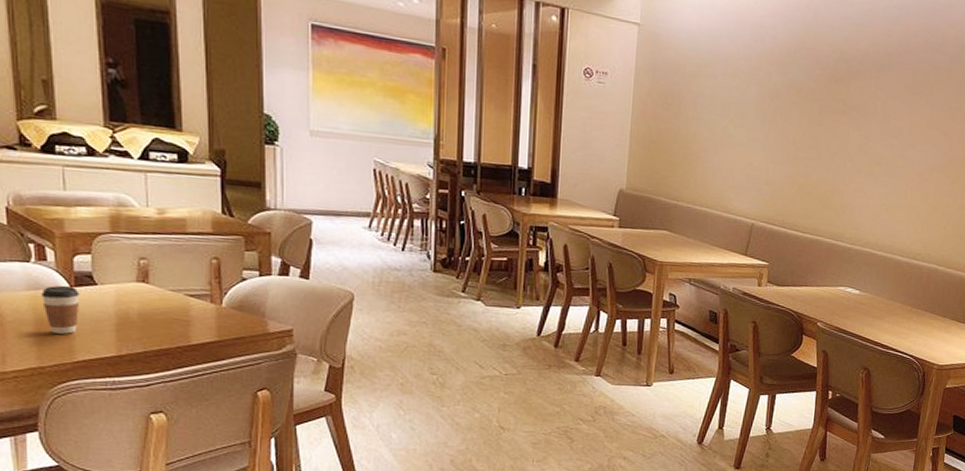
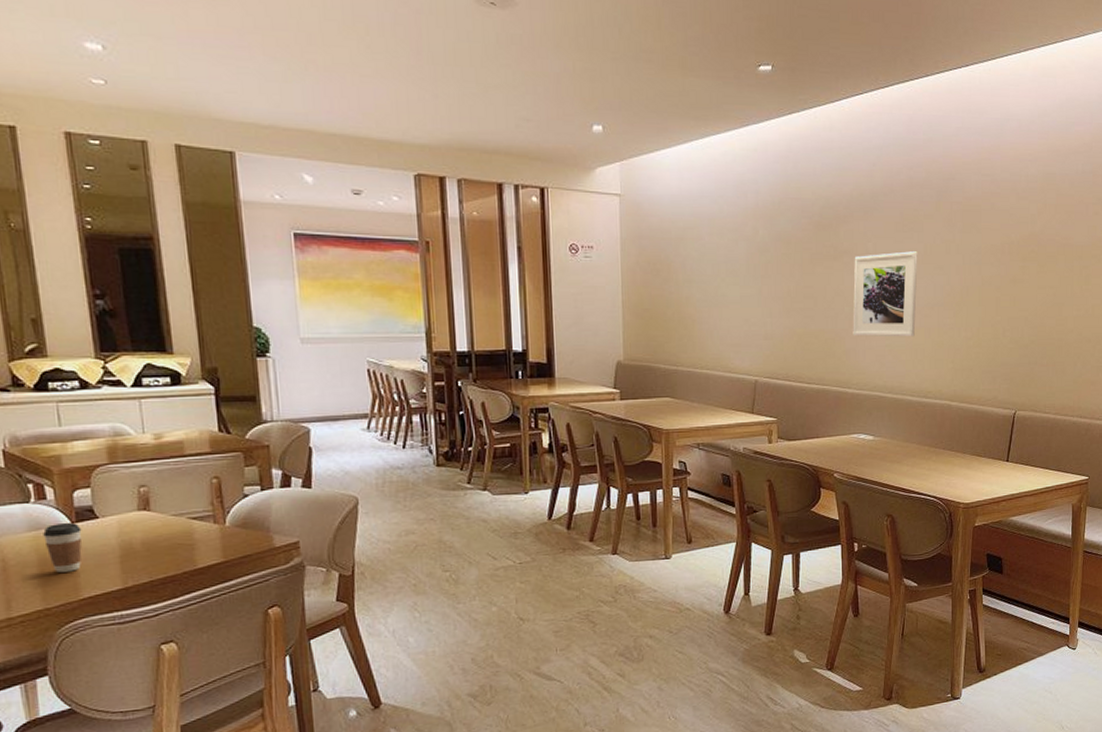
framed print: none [851,113,924,199] -> present [852,251,918,337]

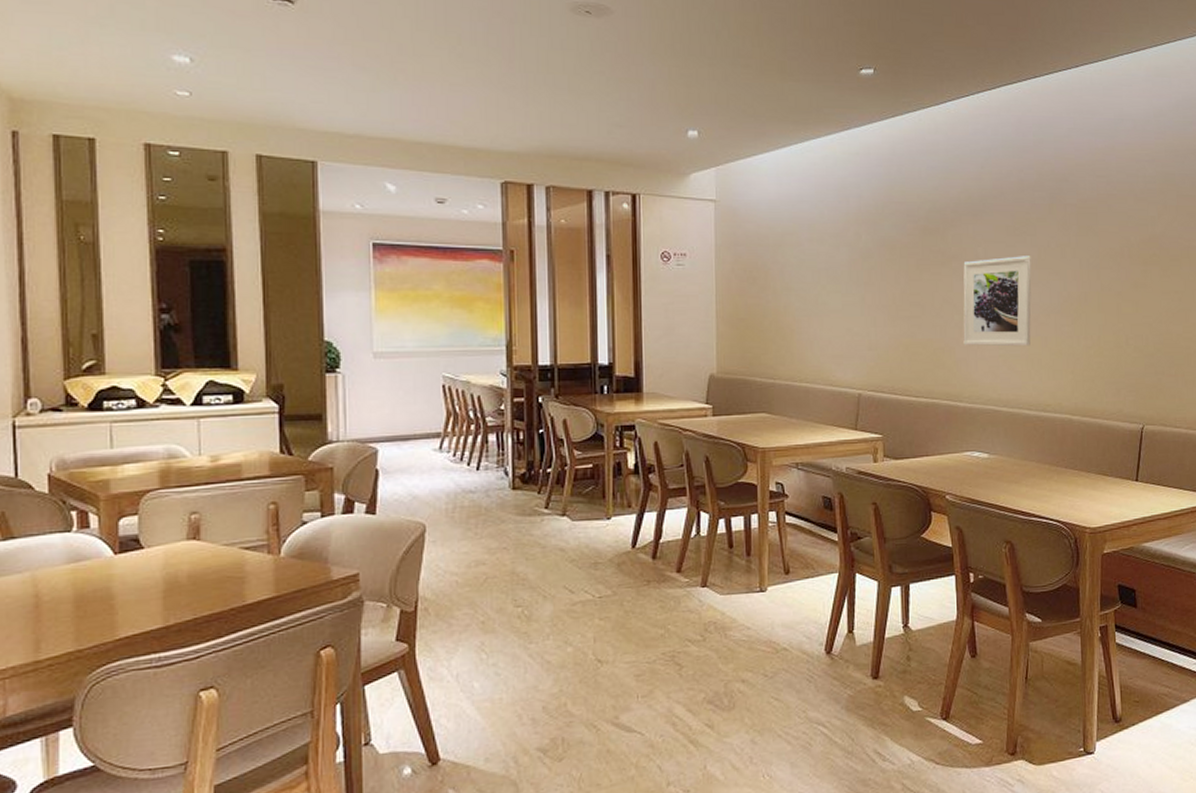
coffee cup: present [43,522,83,573] -> none [83,553,124,609]

